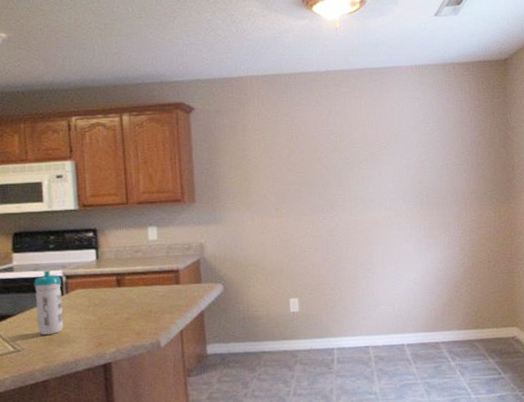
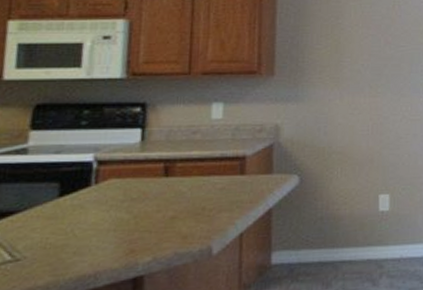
water bottle: present [34,270,64,335] -> none [49,153,91,238]

